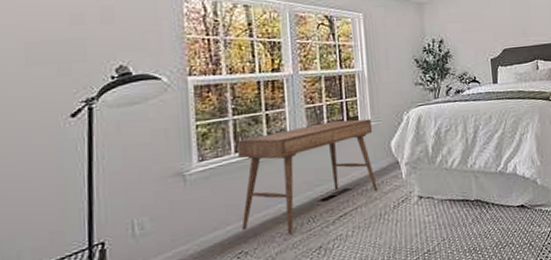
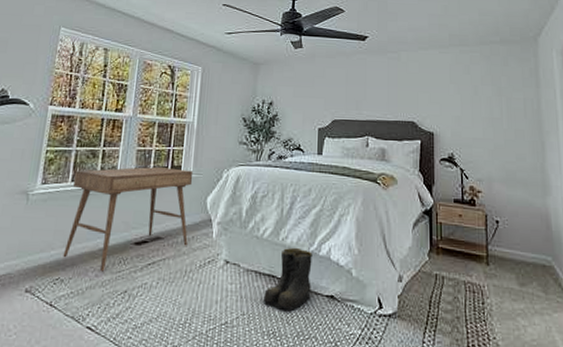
boots: none [460,171,504,228] -> present [262,248,313,310]

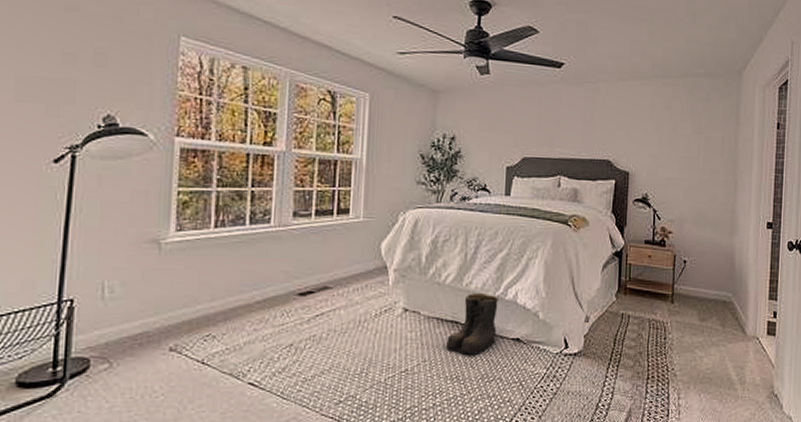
desk: present [63,166,194,272] -> none [212,209,364,326]

